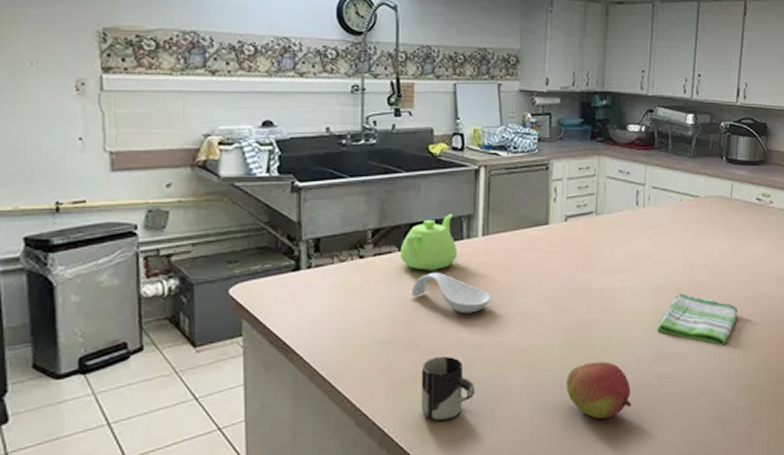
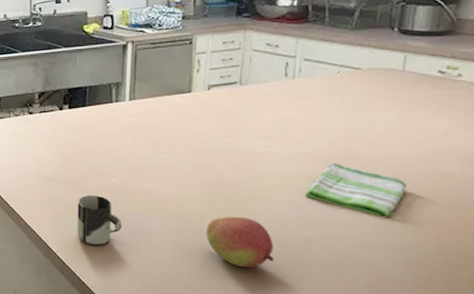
teapot: present [400,214,457,272] -> none [60,82,107,128]
spoon rest: present [412,272,491,314] -> none [70,128,136,164]

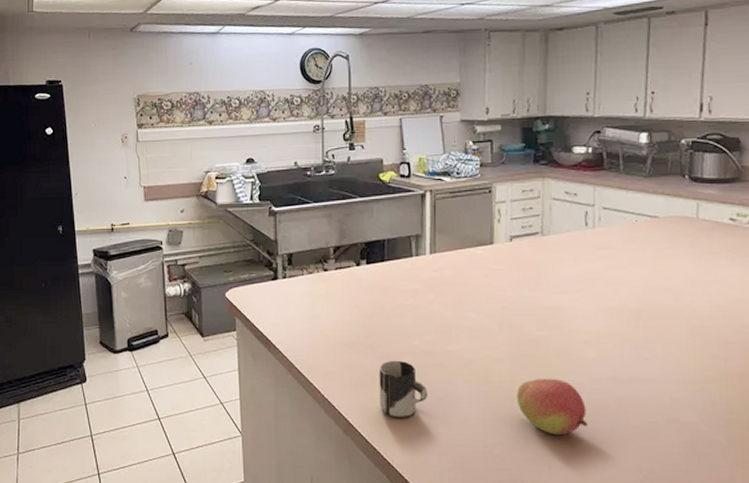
dish towel: present [305,163,407,218] -> none [614,316,711,374]

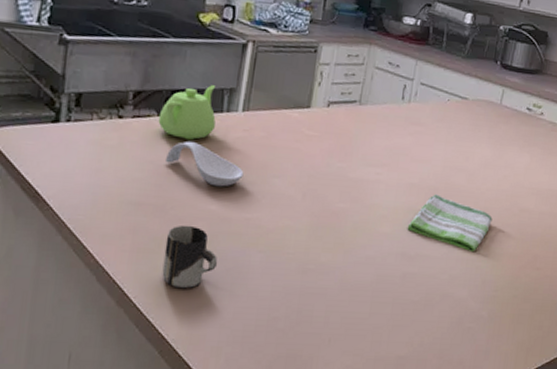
teapot: none [357,234,407,285] -> present [158,85,216,141]
spoon rest: none [369,285,440,324] -> present [166,141,244,187]
fruit: present [517,378,588,436] -> none [308,251,373,310]
dish towel: none [614,316,711,374] -> present [407,194,493,253]

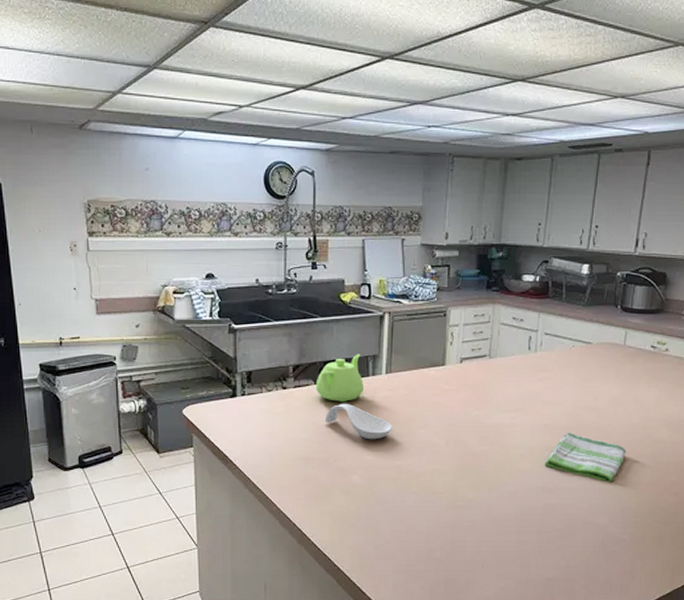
cup: present [162,225,218,289] -> none [332,474,378,528]

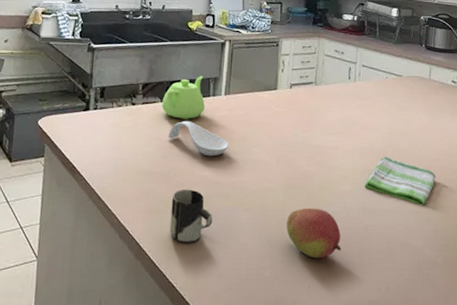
cup: none [332,474,378,528] -> present [169,189,213,243]
fruit: none [458,488,518,539] -> present [287,207,342,259]

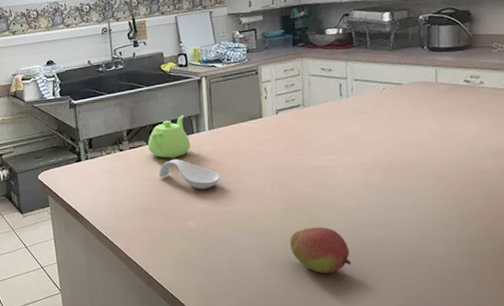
cup: present [169,189,213,243] -> none [172,221,215,269]
dish towel: present [364,156,436,206] -> none [370,169,453,214]

